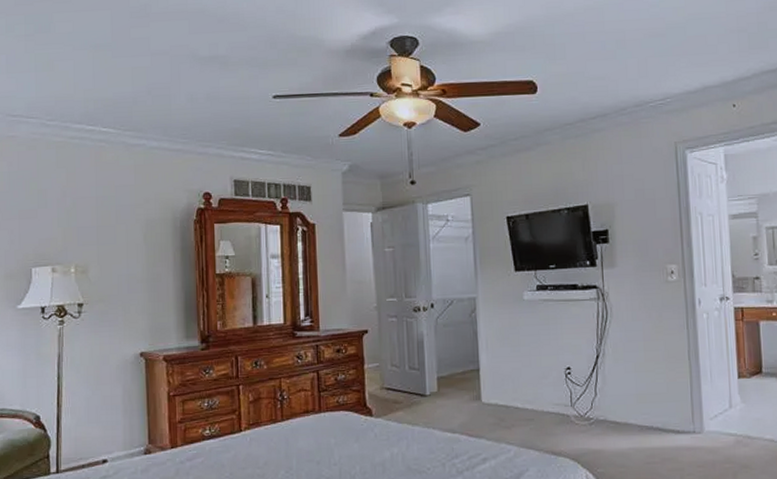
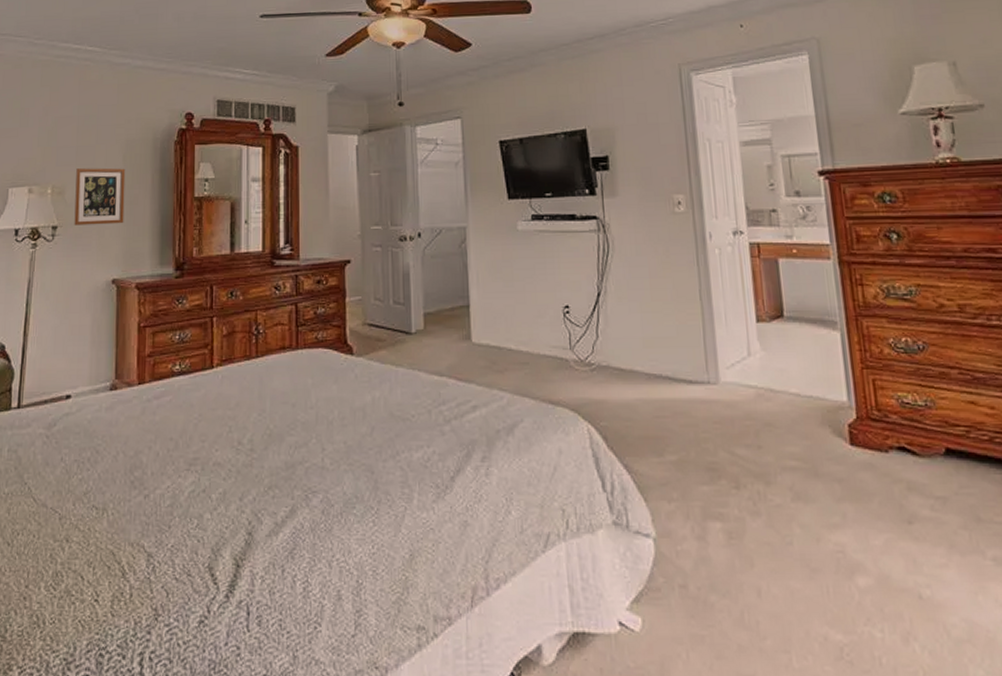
picture frame: none [98,247,148,303] -> present [74,168,126,226]

